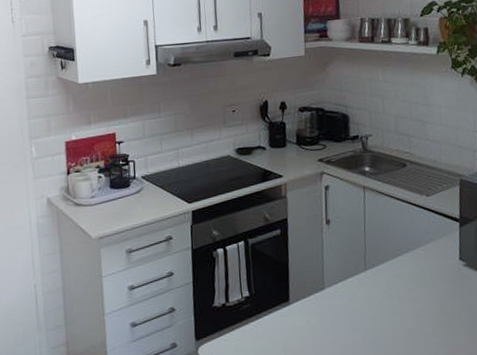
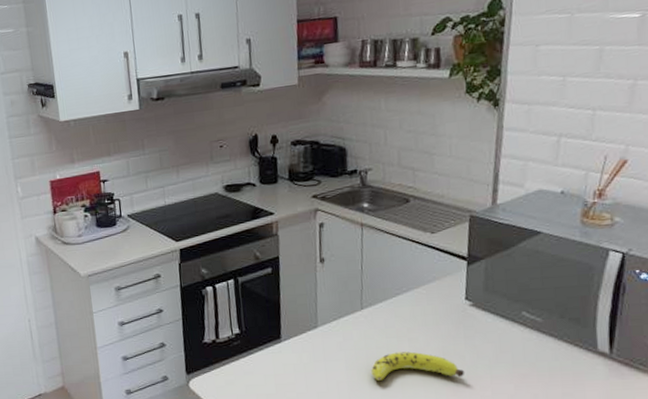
fruit: none [375,312,463,343] -> present [371,351,465,381]

